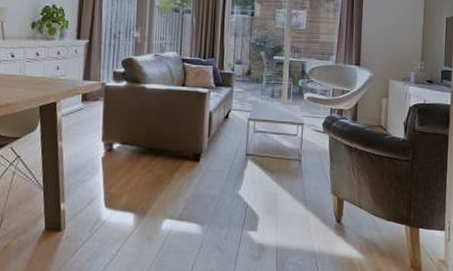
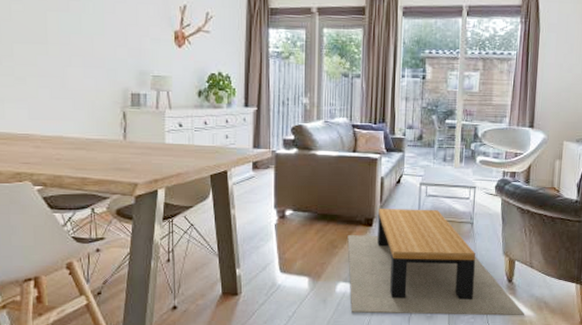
coffee table: none [174,144,355,259] -> present [347,209,525,316]

